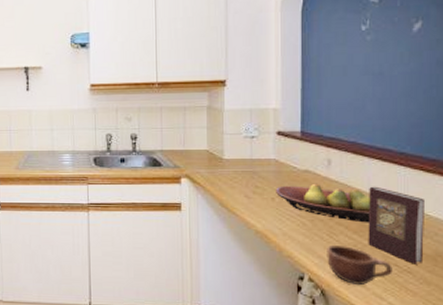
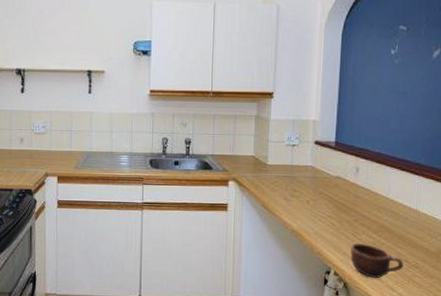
fruit bowl: present [276,183,371,223] -> none [311,188,390,224]
book: present [368,186,424,264] -> none [385,192,433,260]

